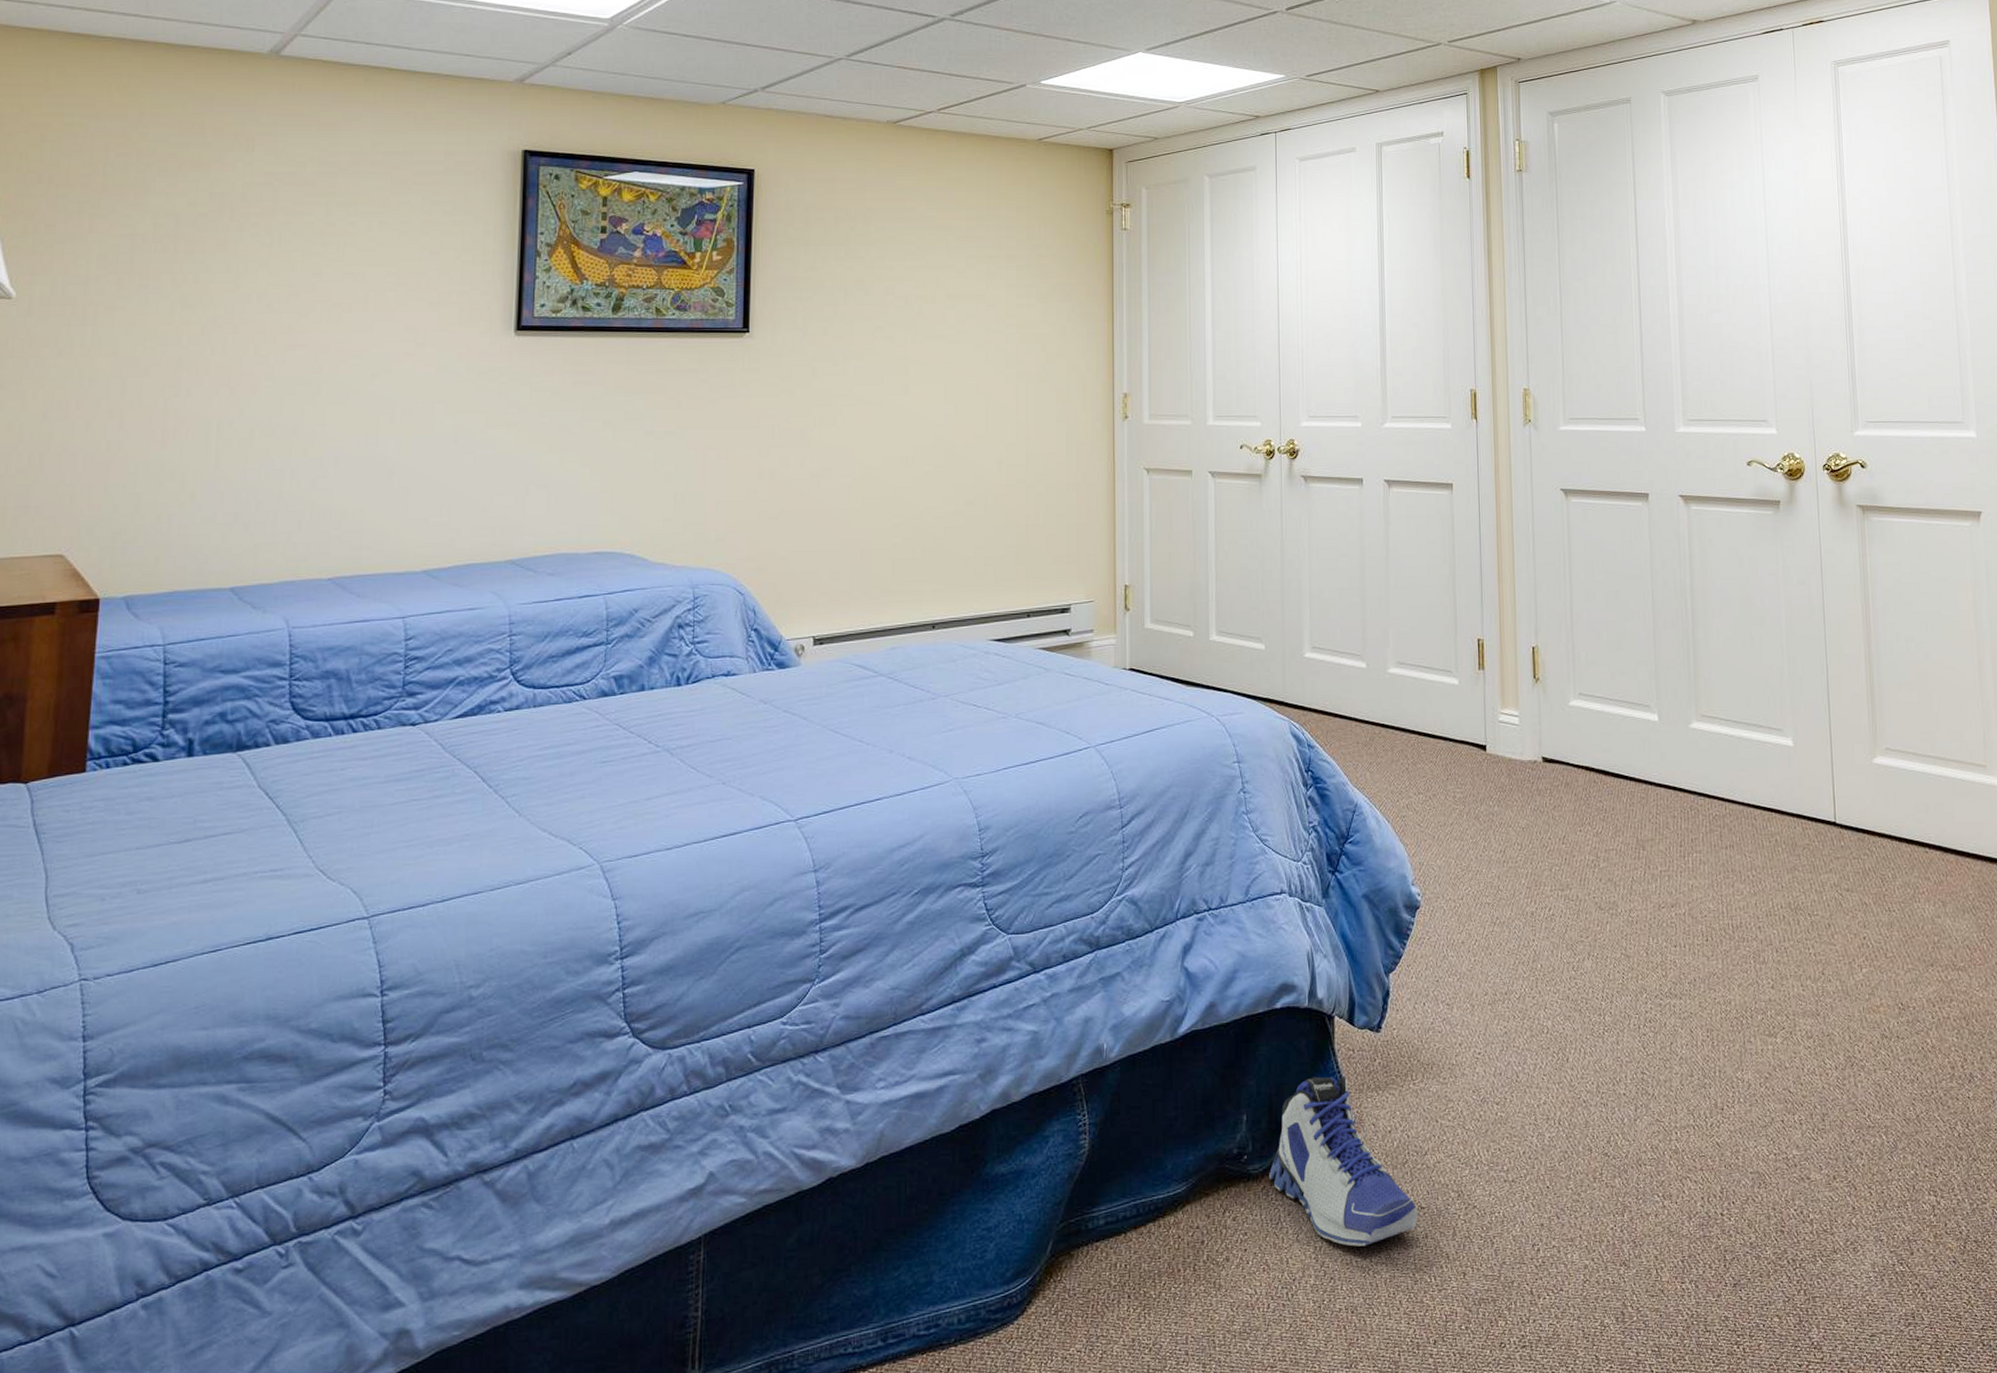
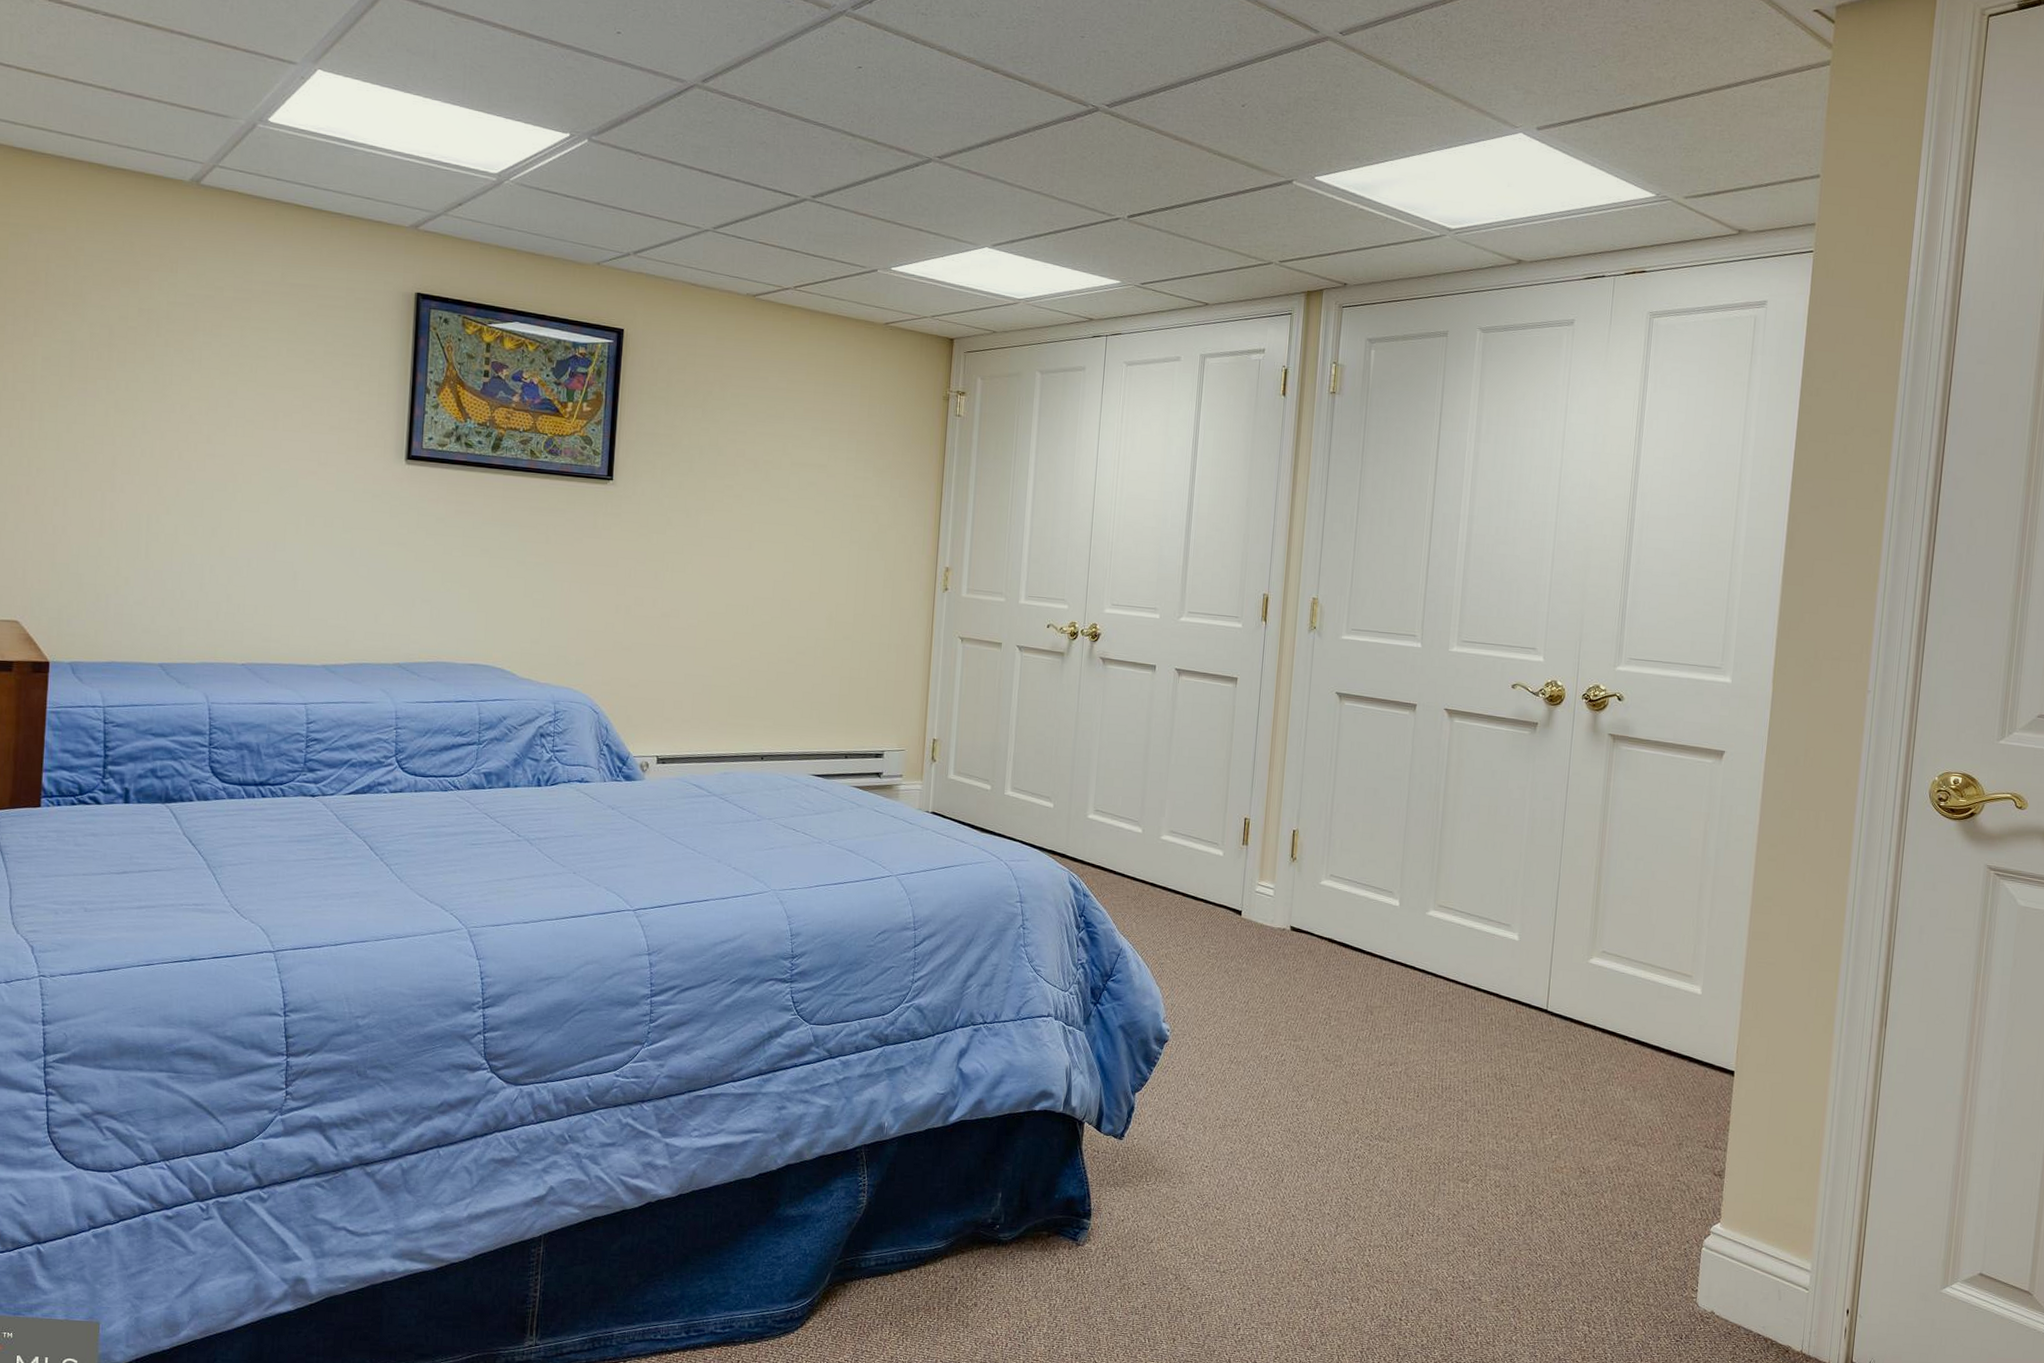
sneaker: present [1269,1077,1418,1247] -> none [1016,1169,1140,1308]

